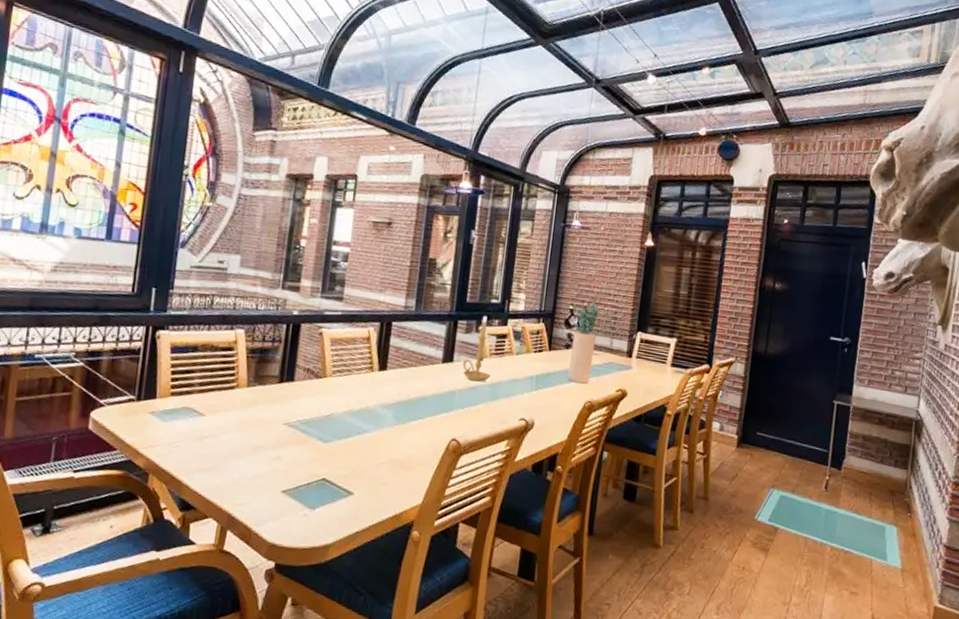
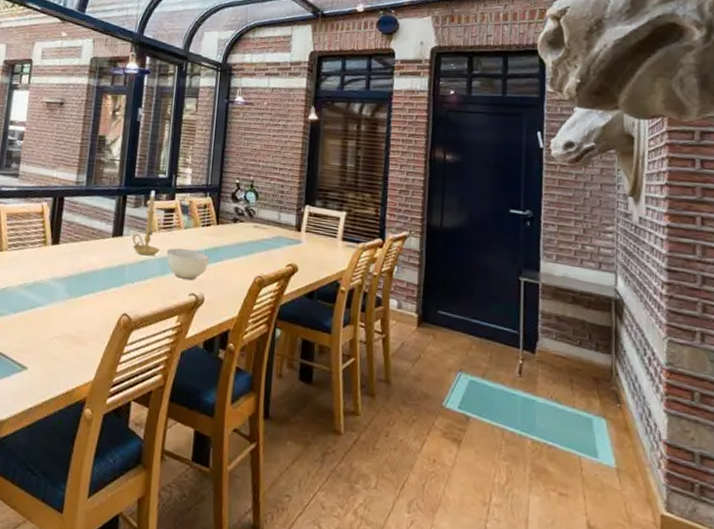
bowl: none [497,374,541,405] -> present [166,248,210,280]
vase: present [568,298,600,385] -> none [237,172,266,260]

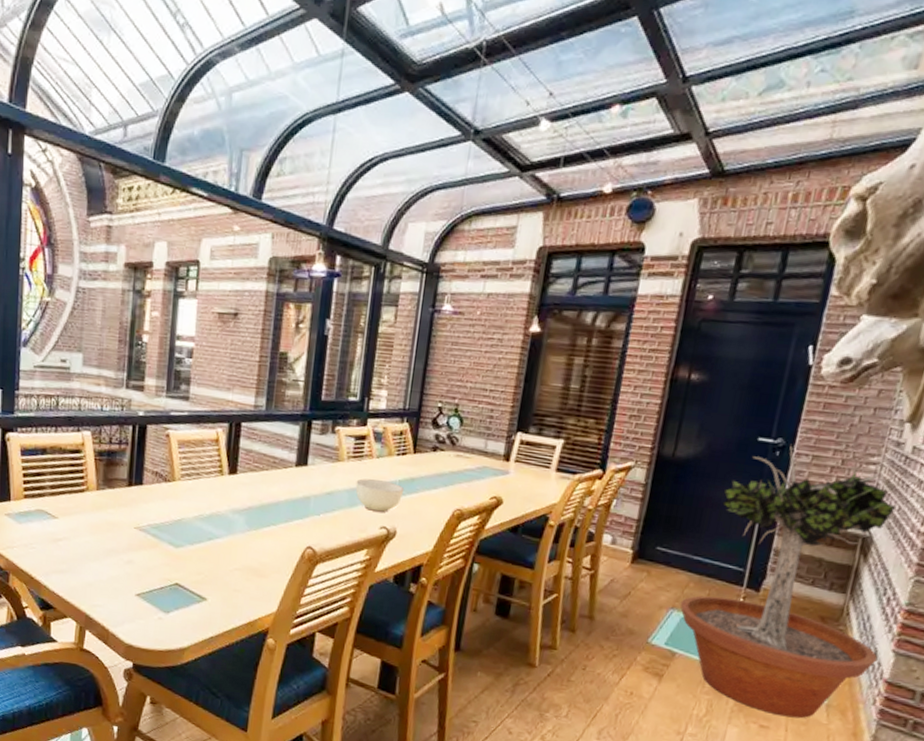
candle holder: present [132,190,160,256] -> none [318,415,349,487]
potted tree: none [466,216,653,485] -> present [680,445,896,718]

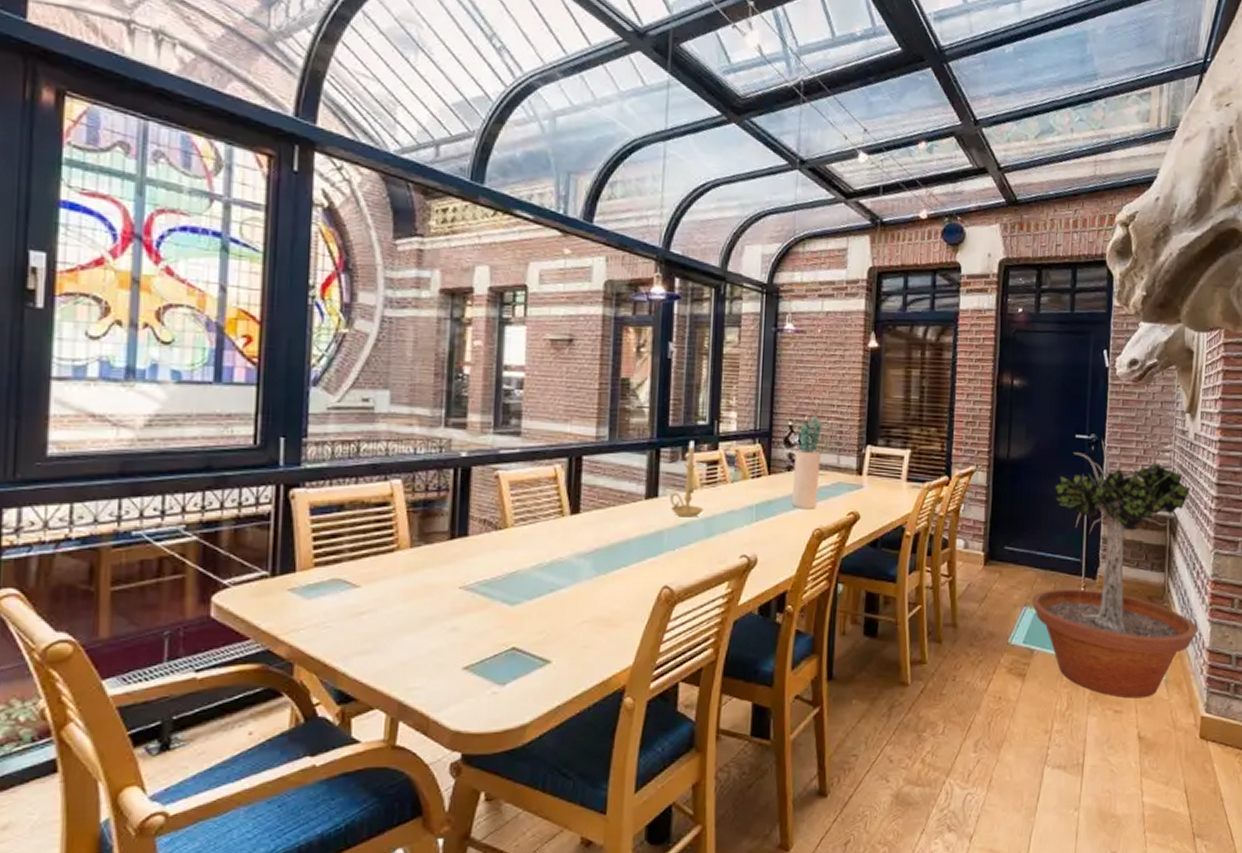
candle holder: none [318,415,349,487] -> present [670,441,704,517]
bowl: present [355,478,405,512] -> none [711,506,762,540]
vase: none [435,395,473,491] -> present [792,411,823,511]

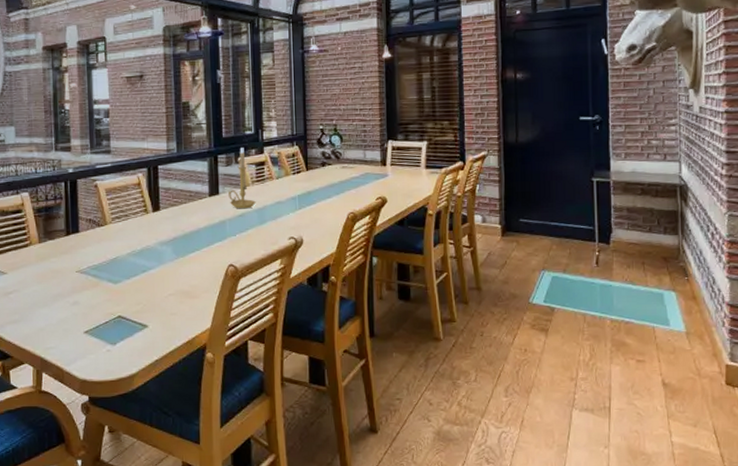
vase: present [792,411,823,511] -> none [327,115,350,198]
potted tree: present [1031,440,1198,699] -> none [548,119,716,349]

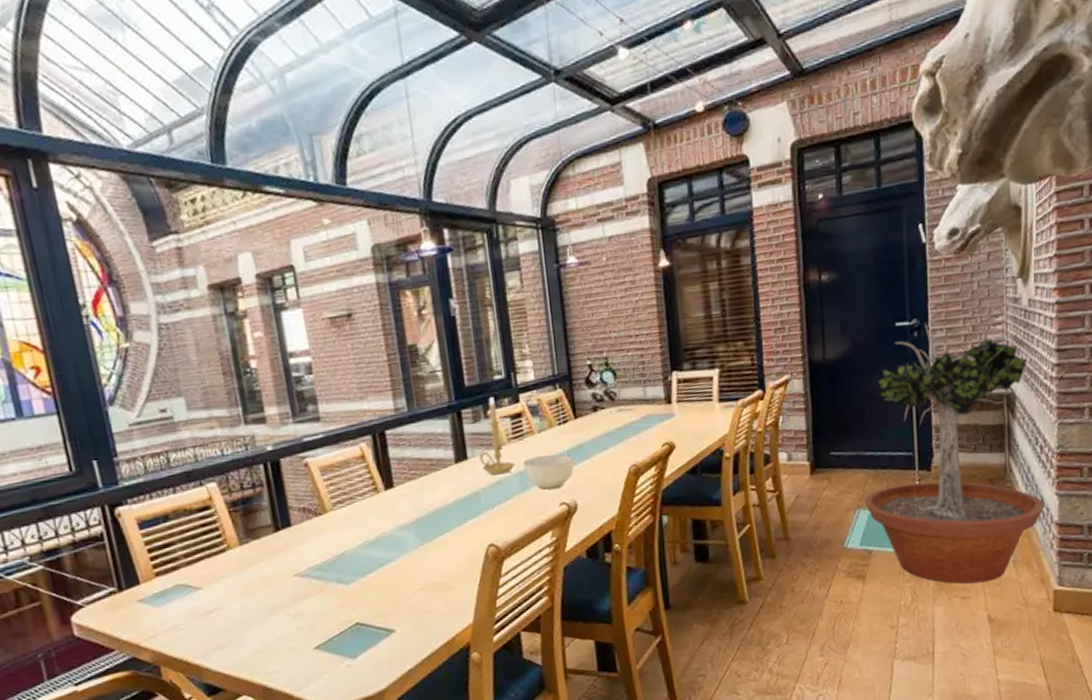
bowl: none [262,197,304,225] -> present [523,454,575,490]
potted tree: none [548,119,716,349] -> present [864,323,1045,584]

